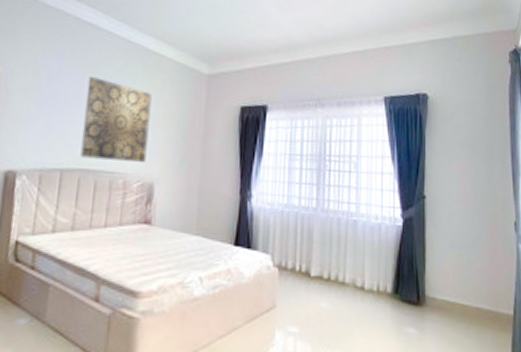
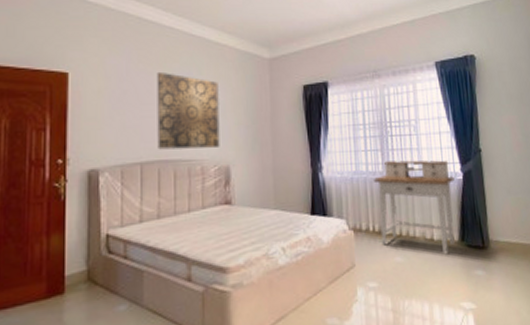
desk: none [304,197,393,306] -> present [372,160,455,255]

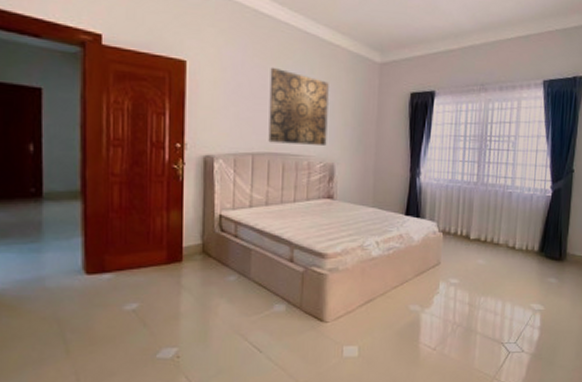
desk: present [372,160,455,255] -> none [466,173,544,262]

